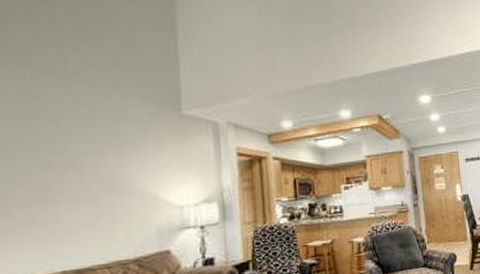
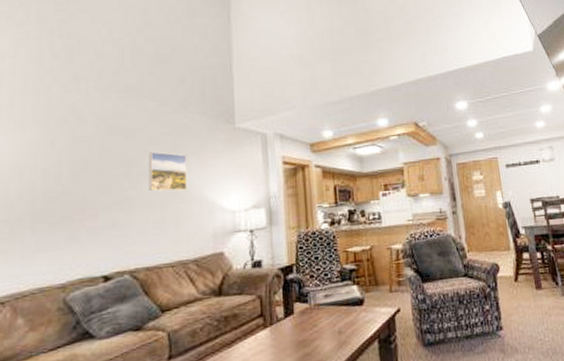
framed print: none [75,139,126,185] -> present [148,151,188,192]

